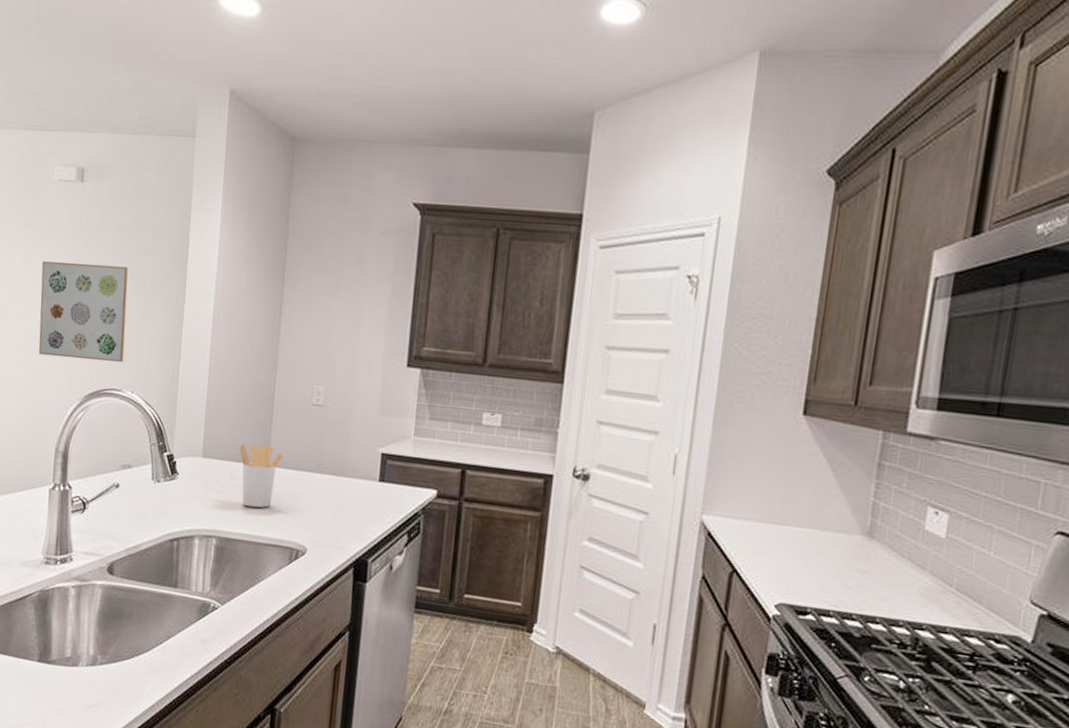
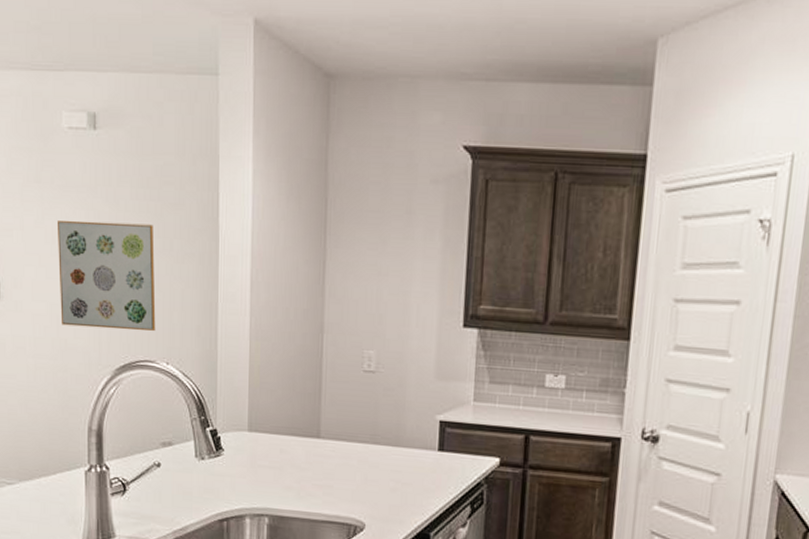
utensil holder: present [239,444,283,508] -> none [287,416,335,484]

